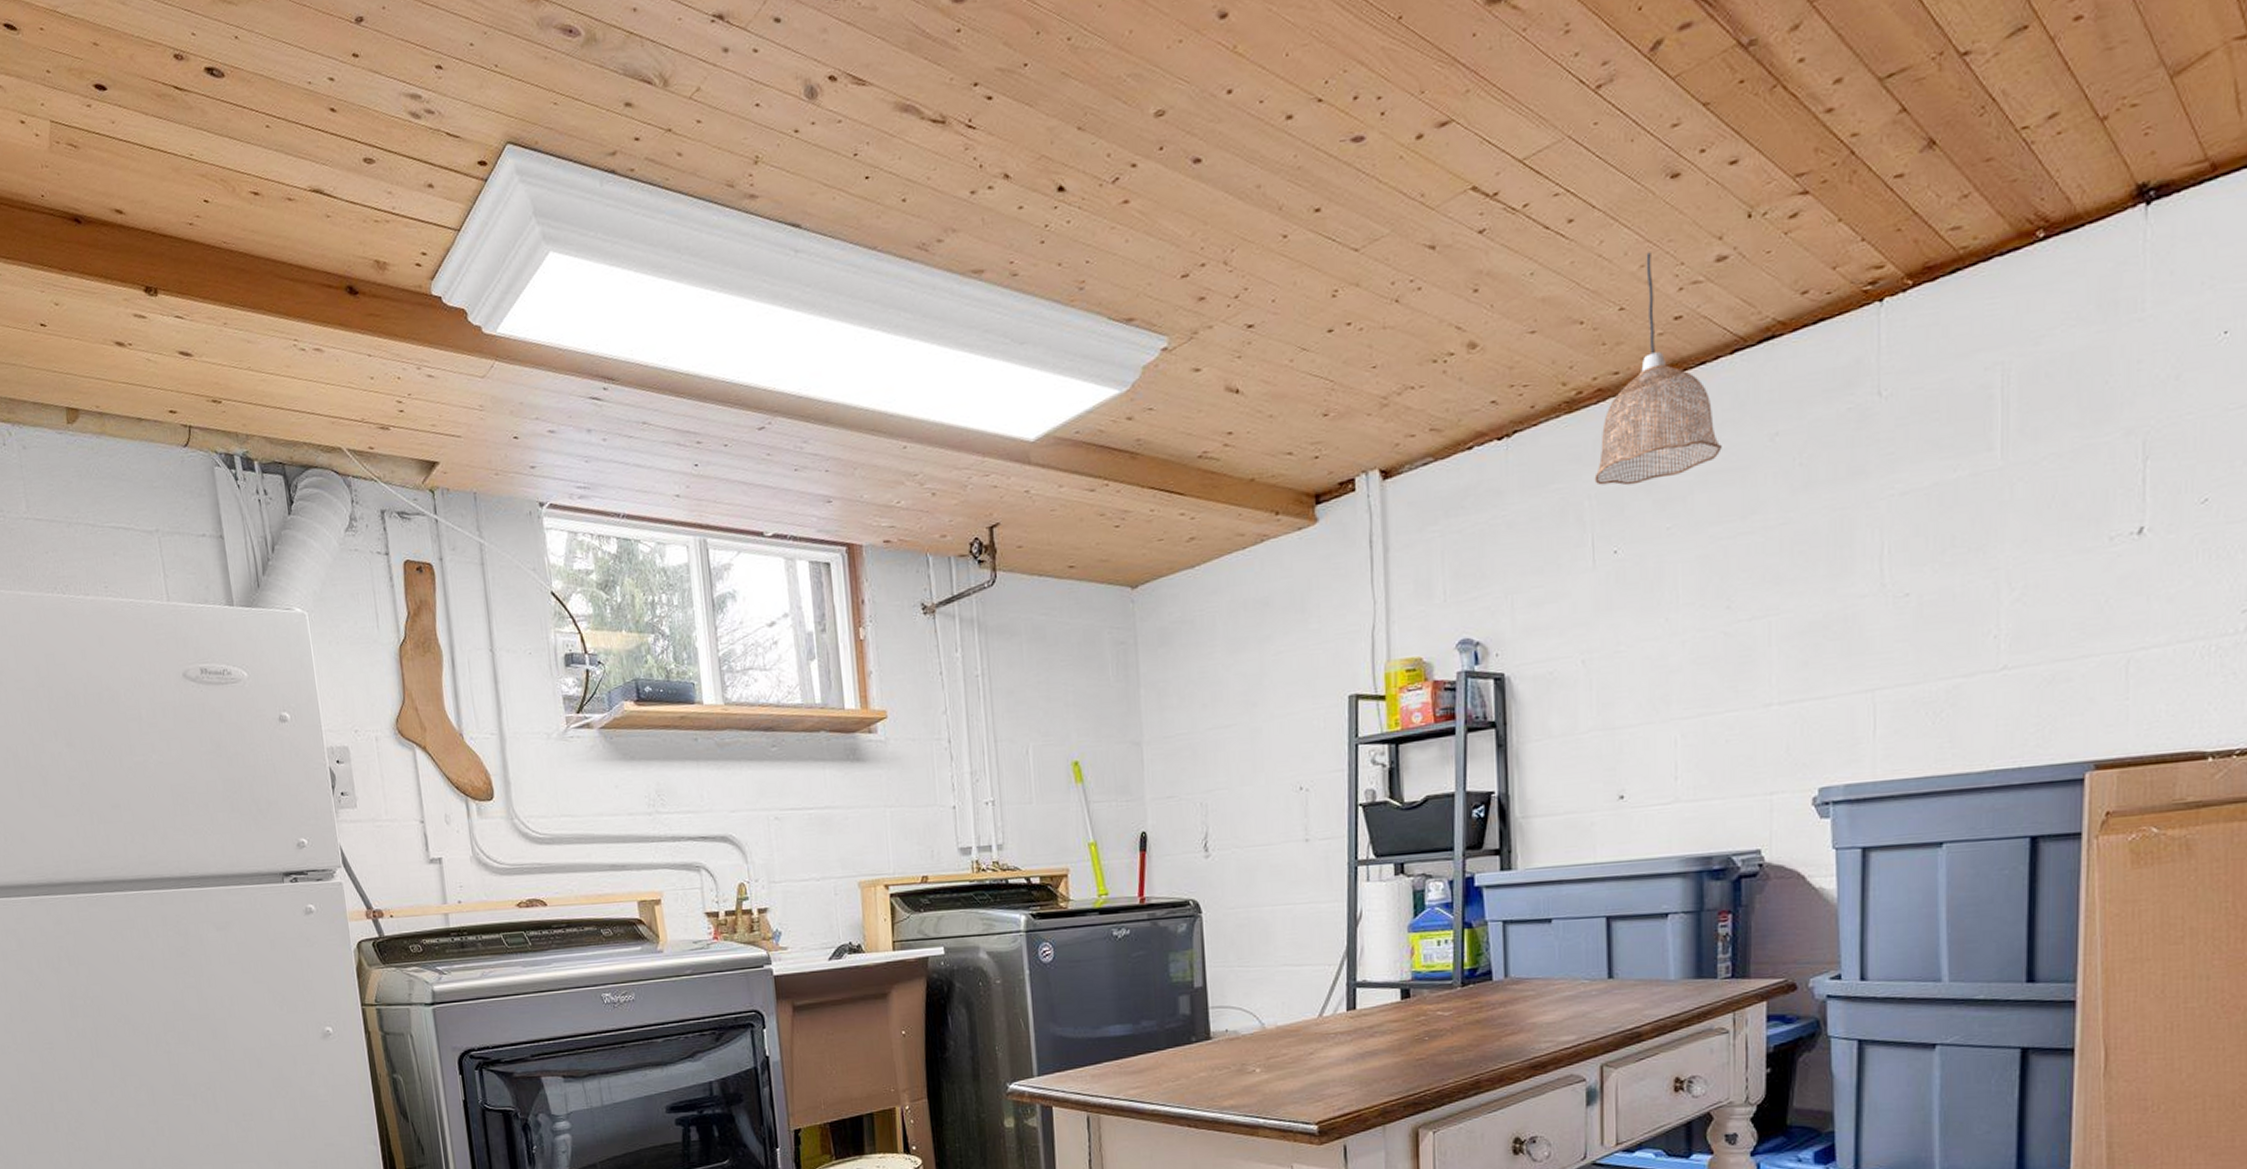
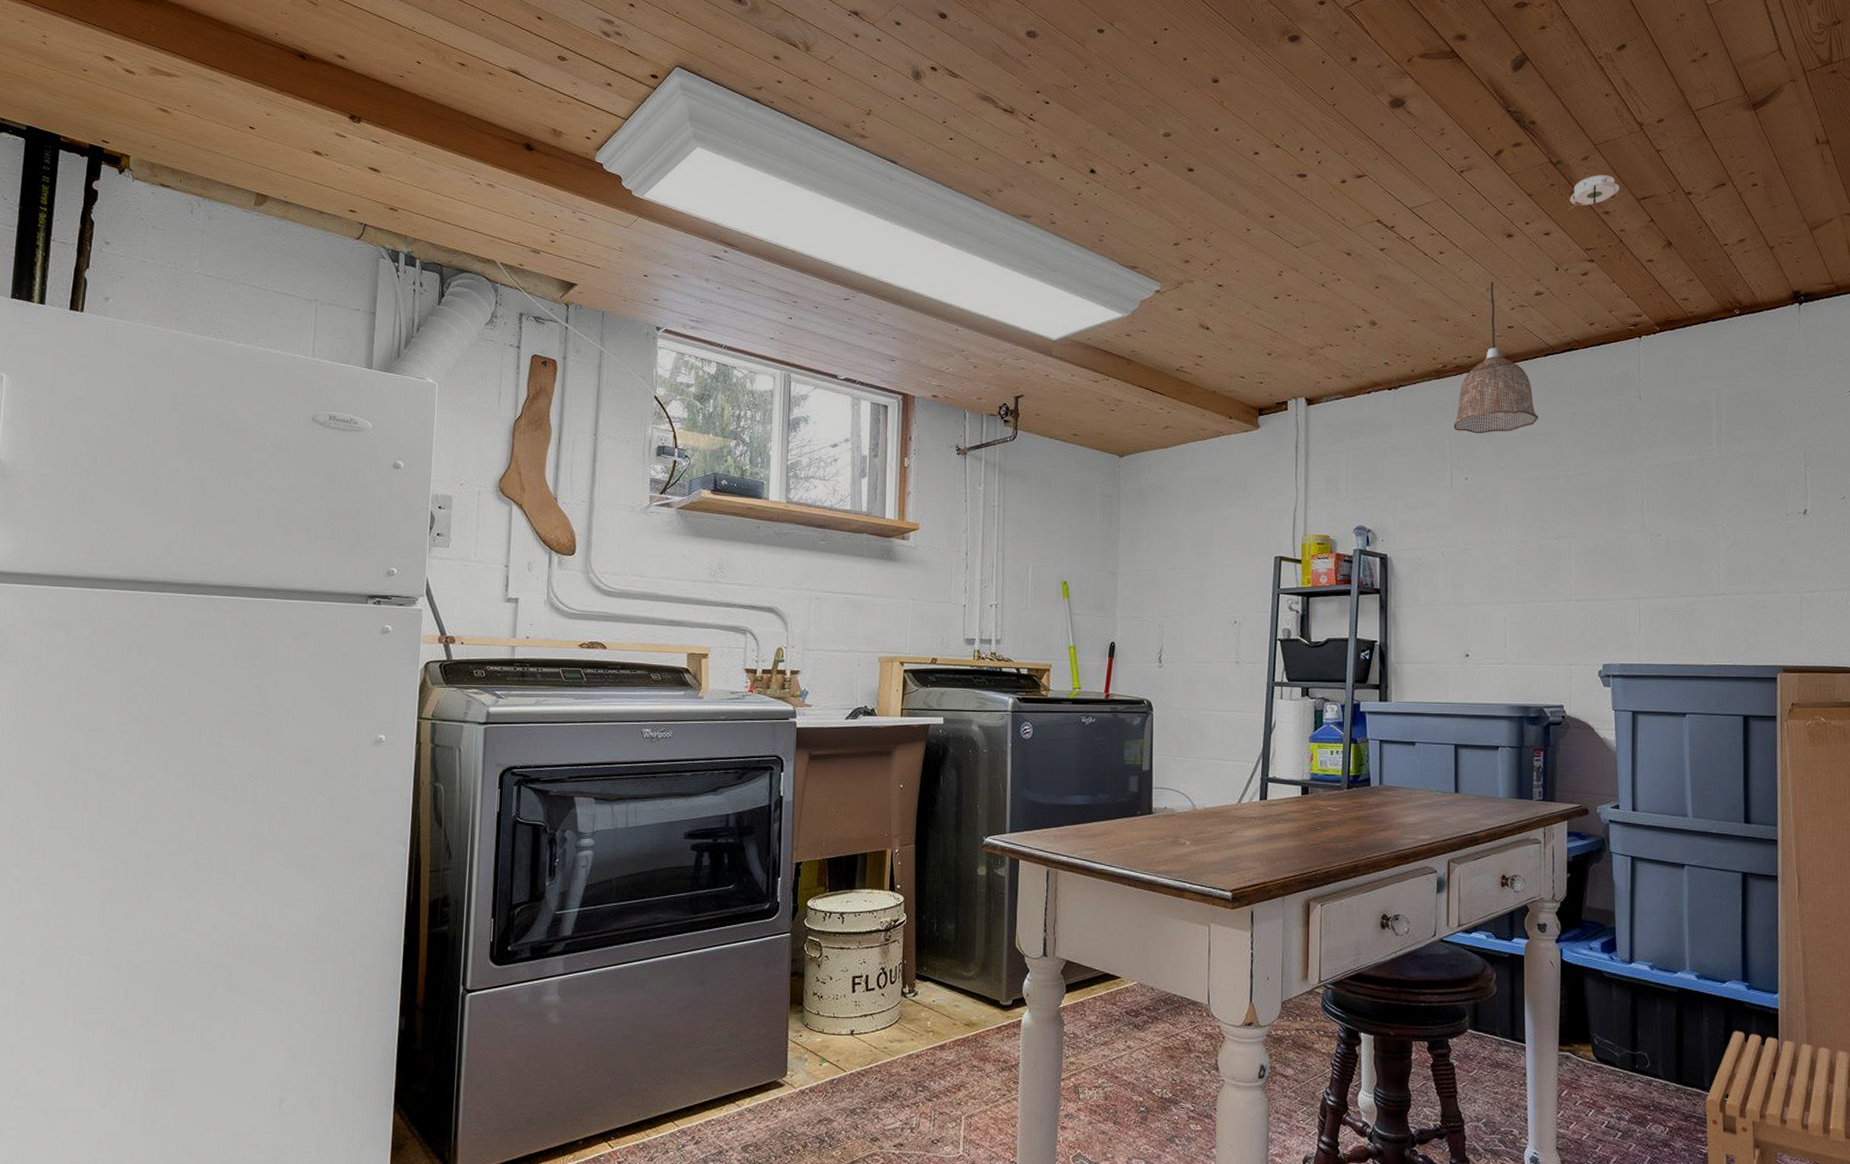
smoke detector: none [1767,48,1850,119] -> present [1568,175,1619,211]

